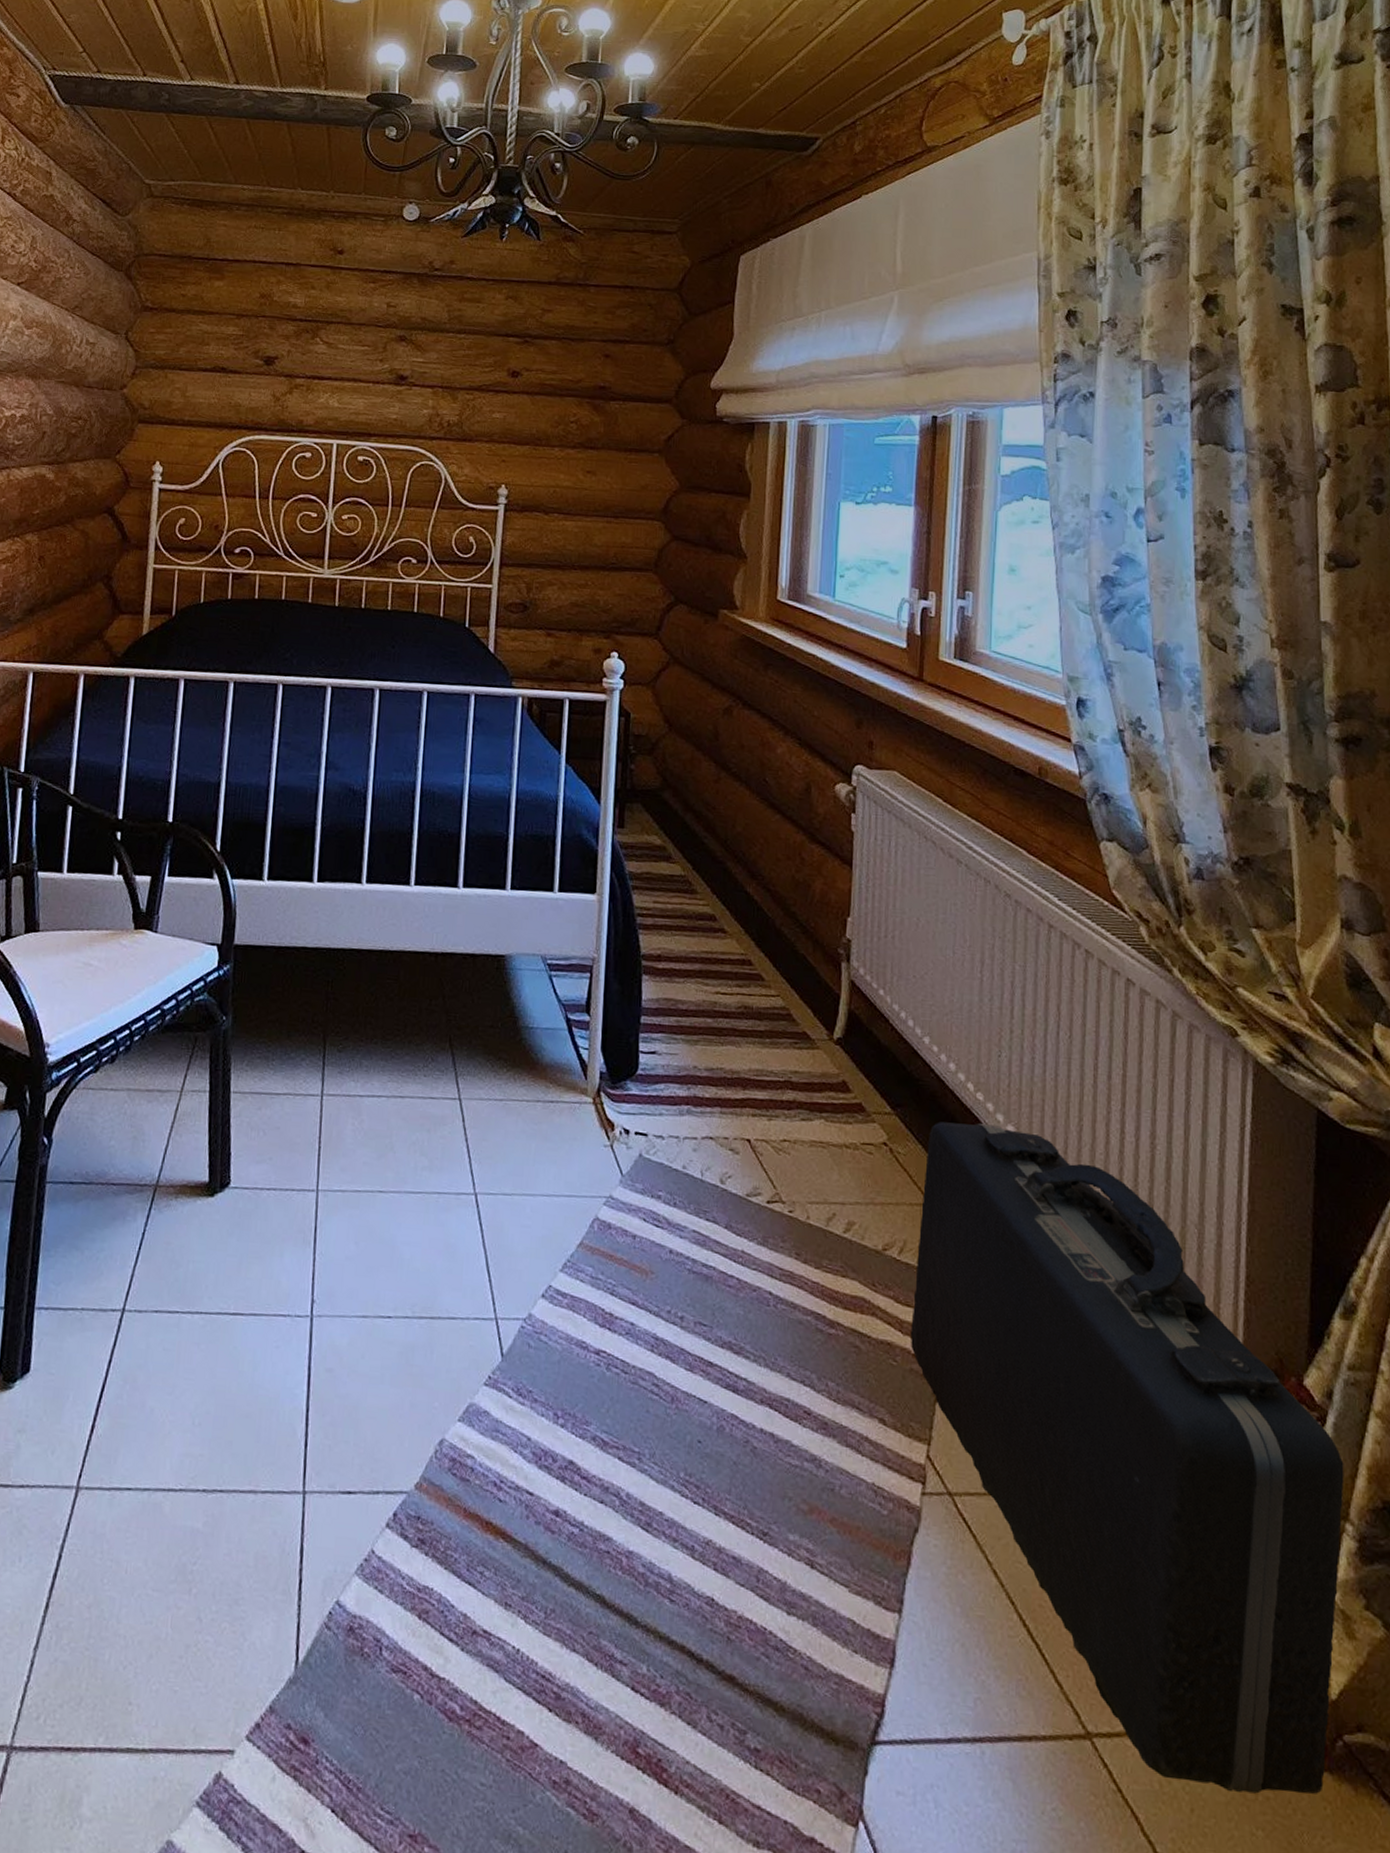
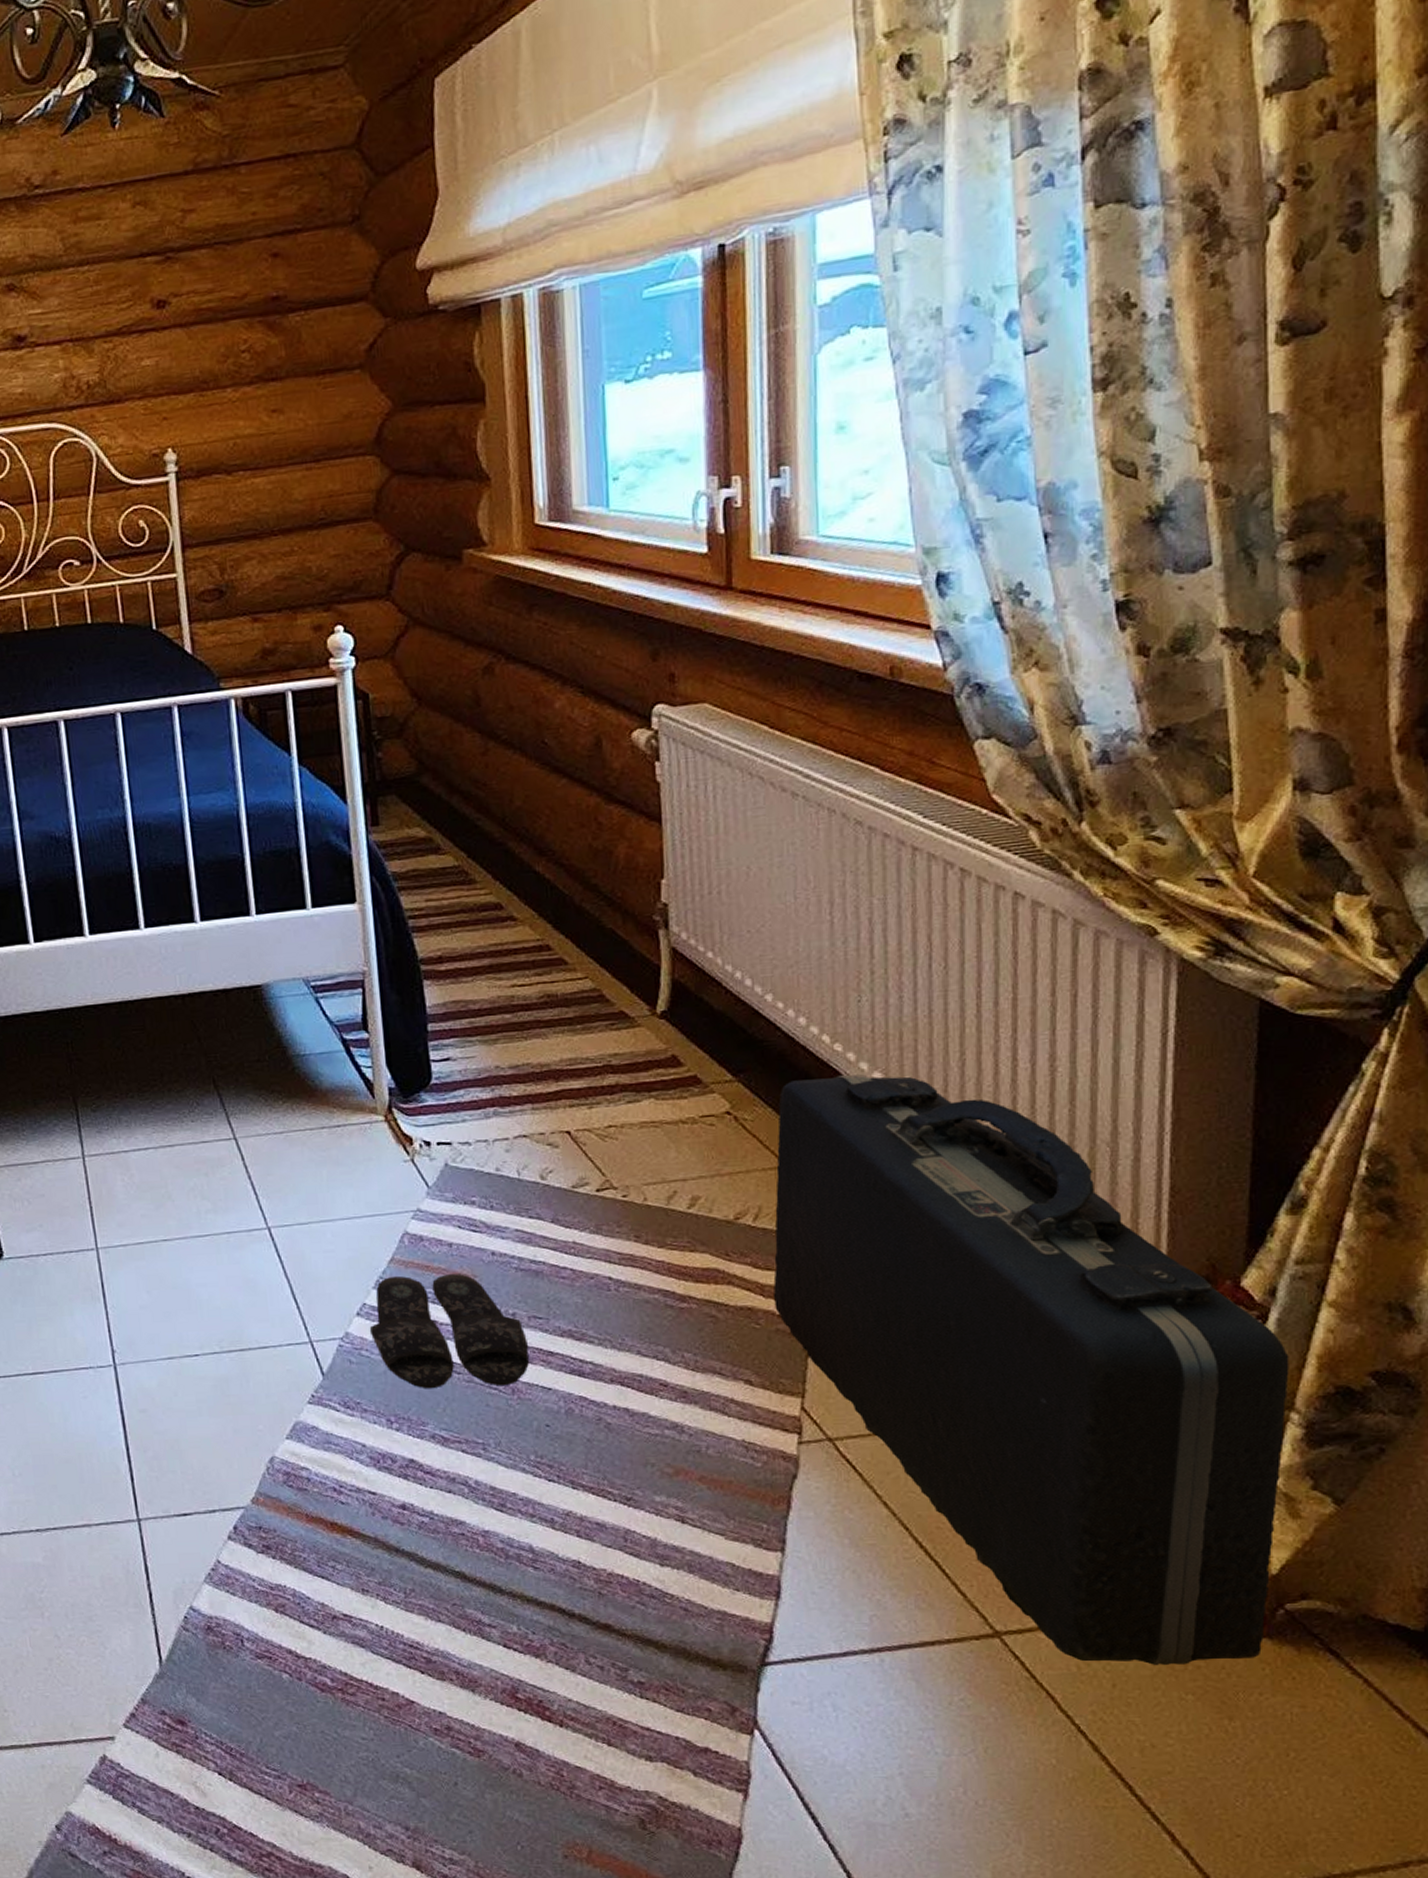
slippers: none [551,1261,691,1393] -> present [369,1274,529,1389]

